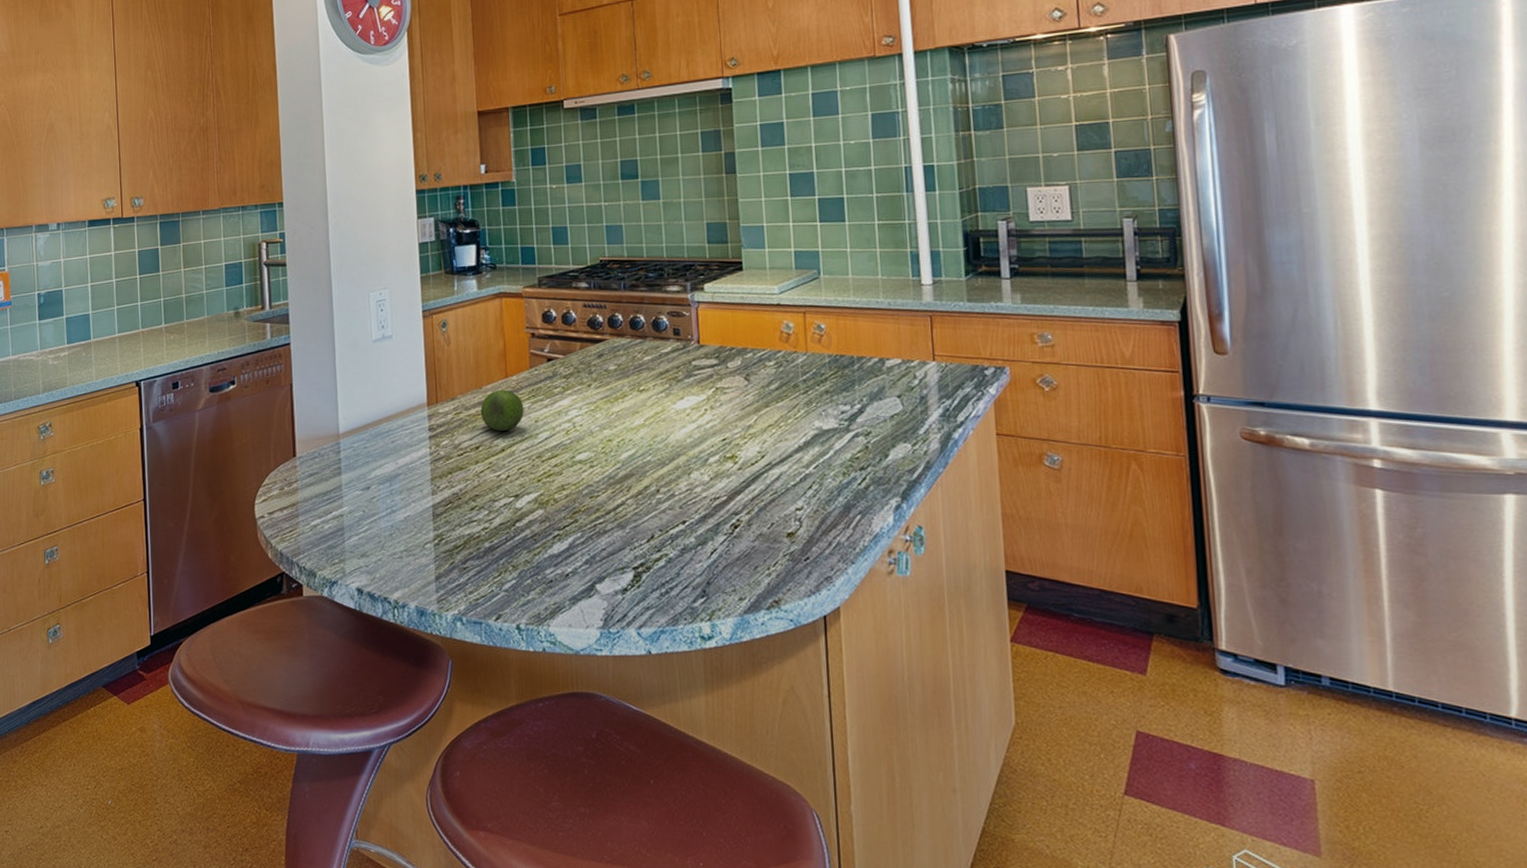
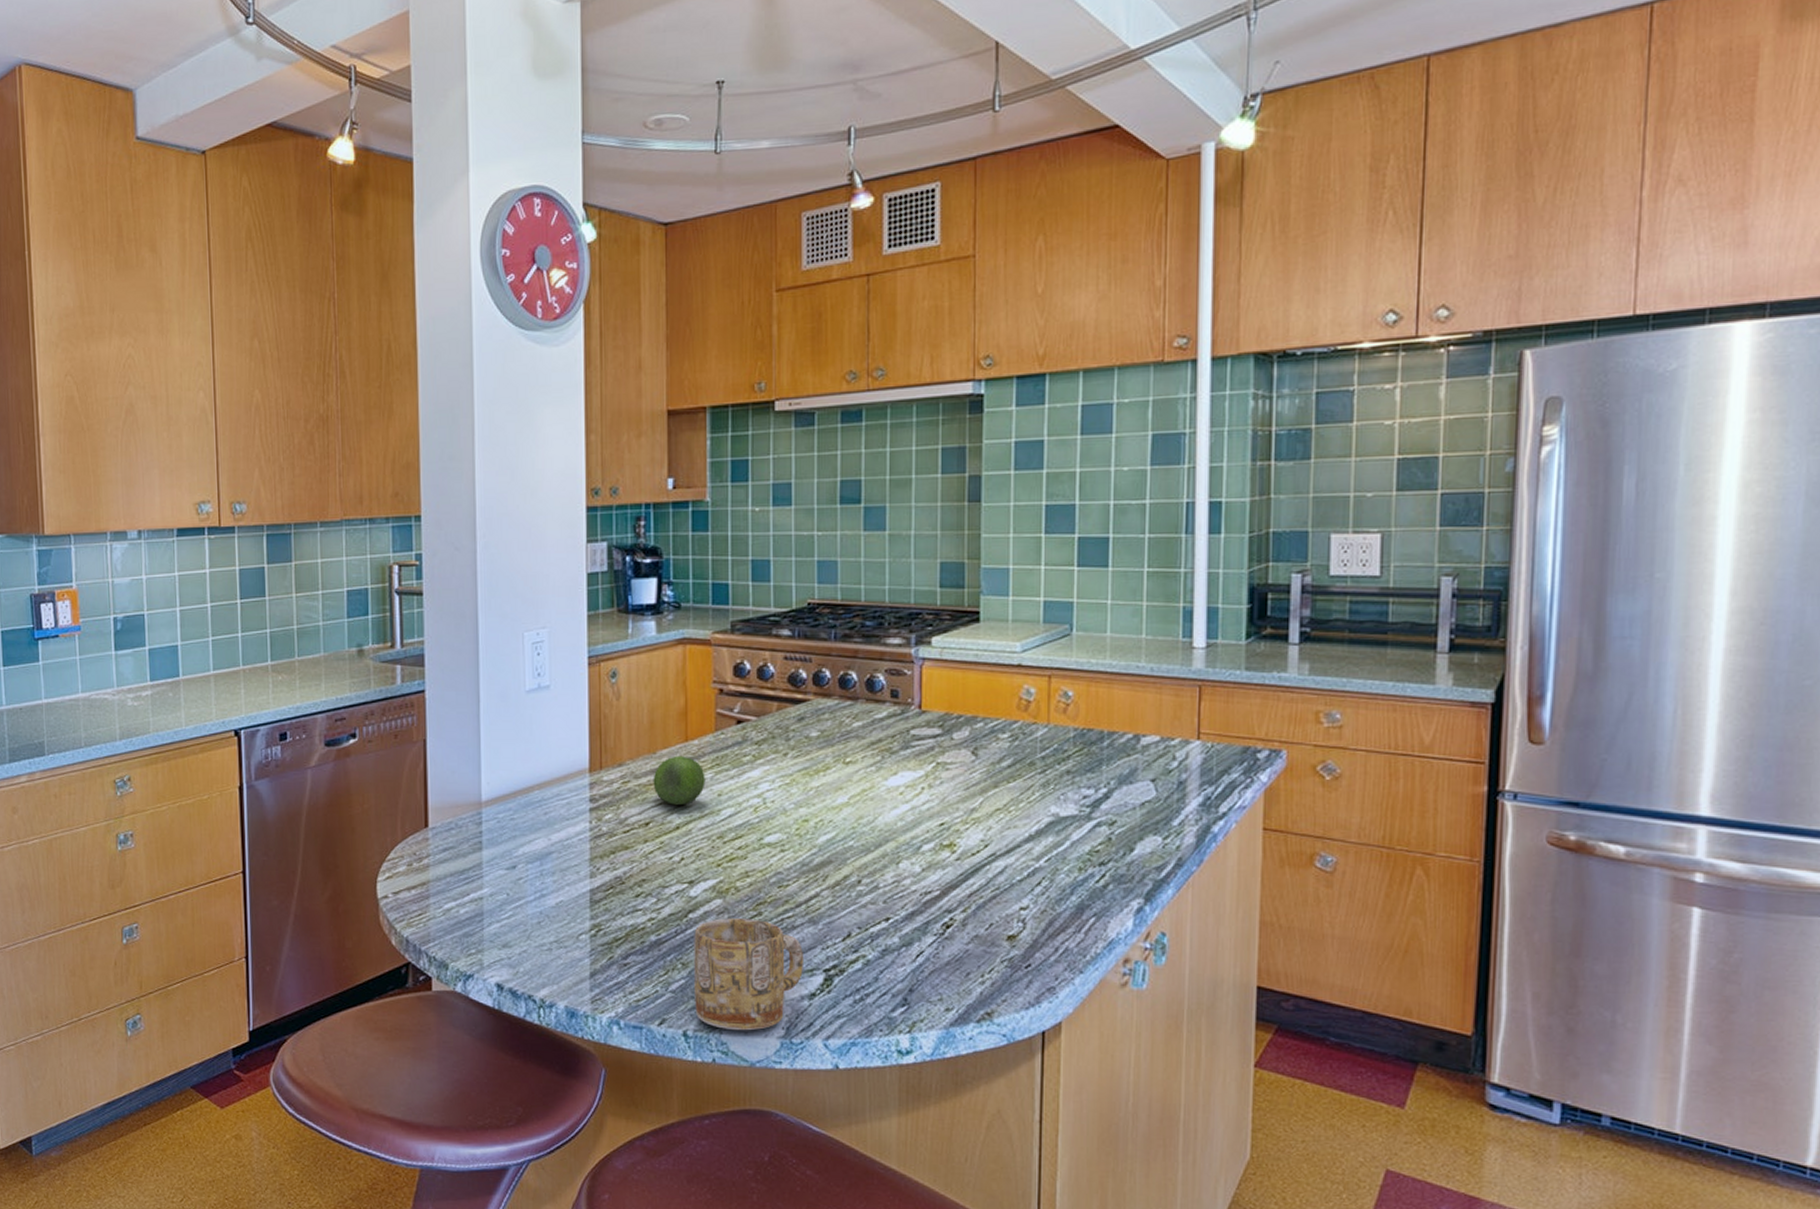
mug: none [521,525,616,623] -> present [694,918,805,1031]

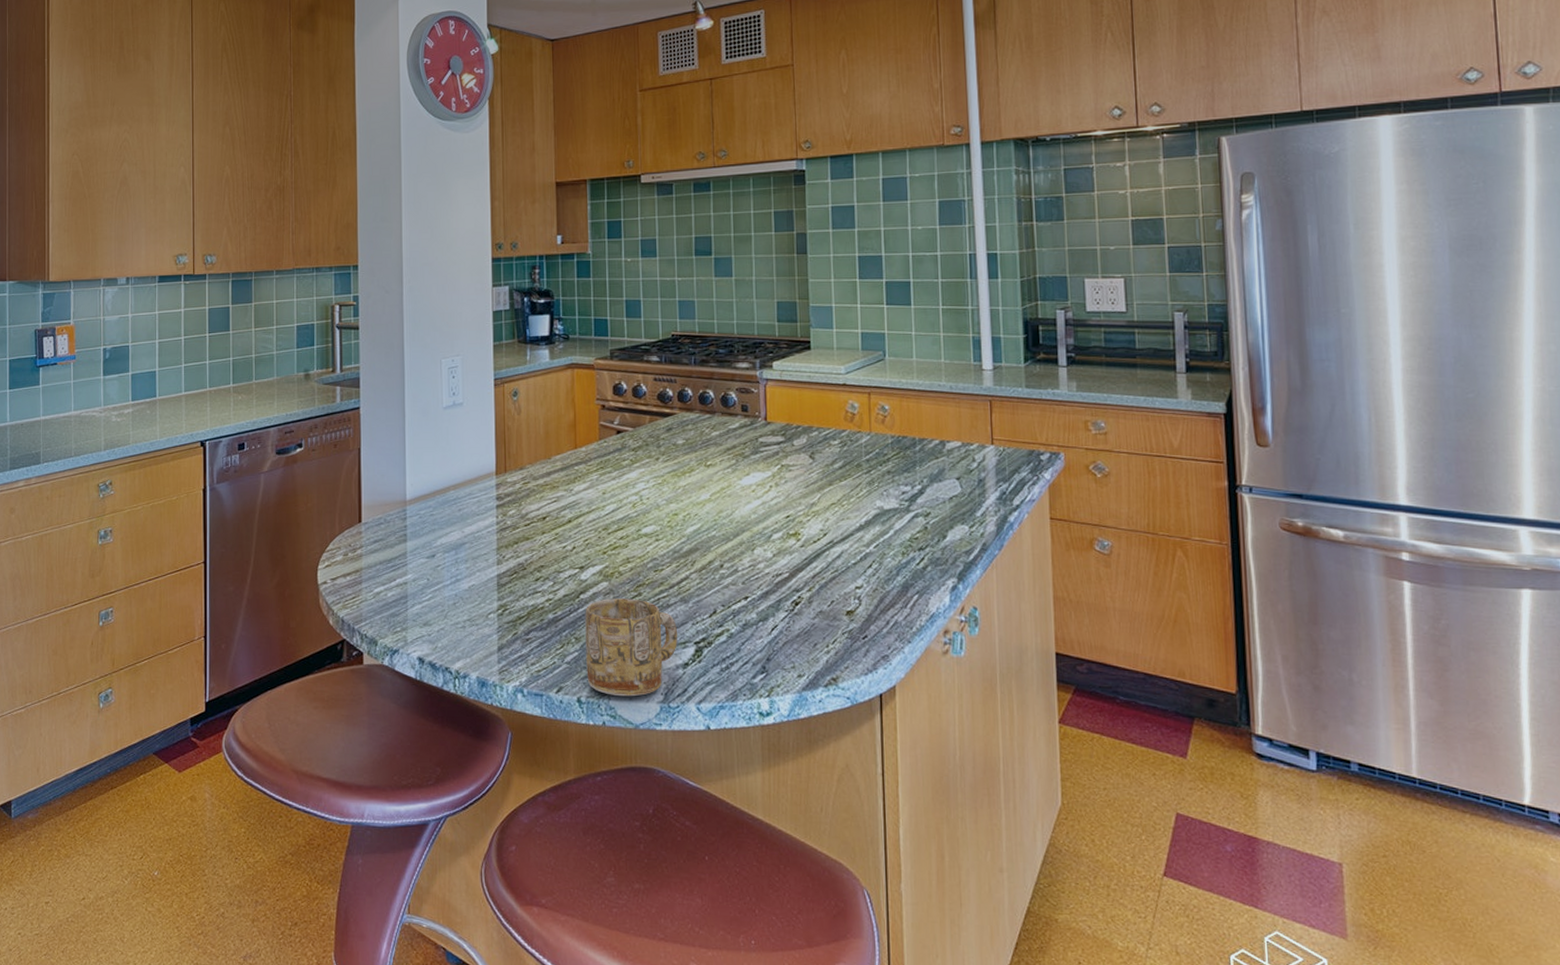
fruit: present [653,755,706,806] -> none [548,460,592,503]

